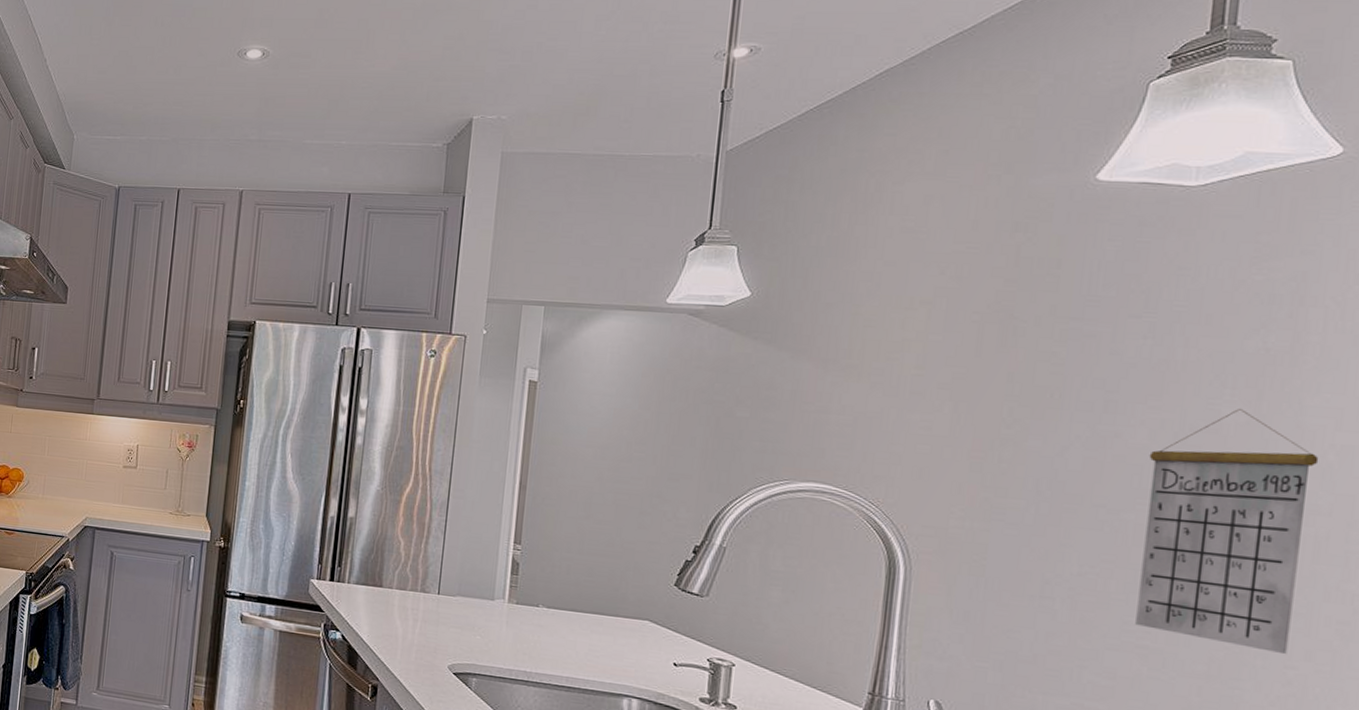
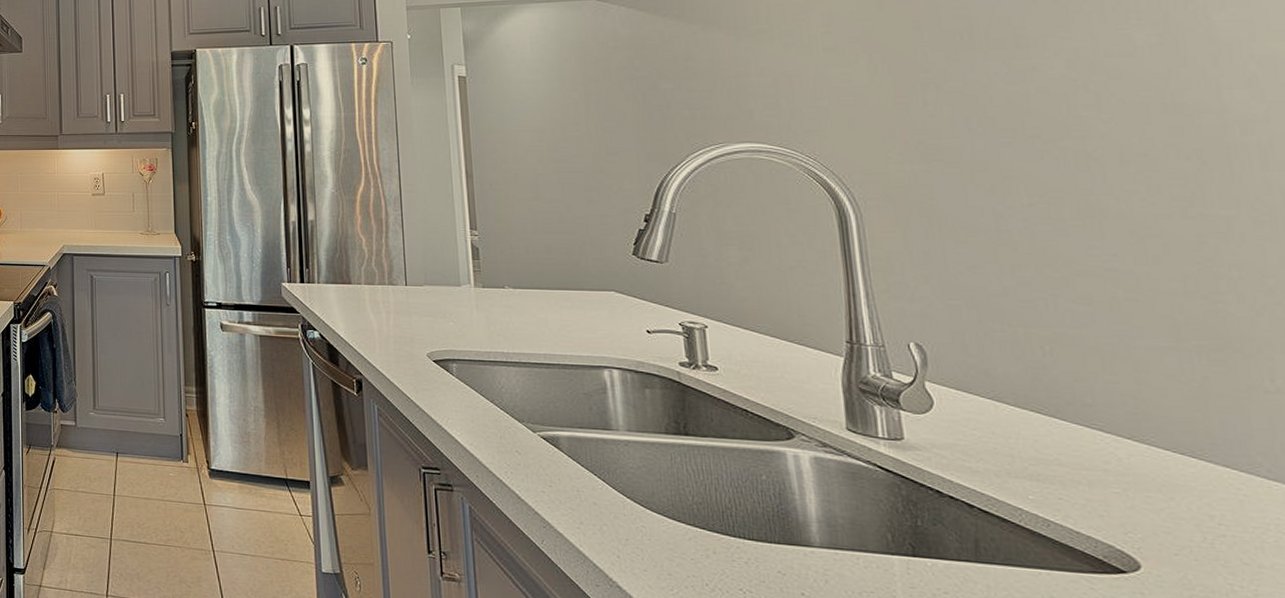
calendar: present [1135,409,1319,655] -> none [1071,31,1262,264]

